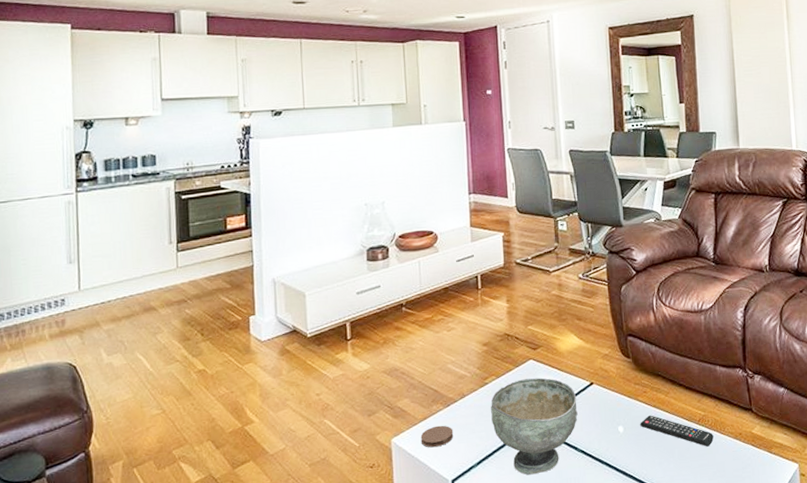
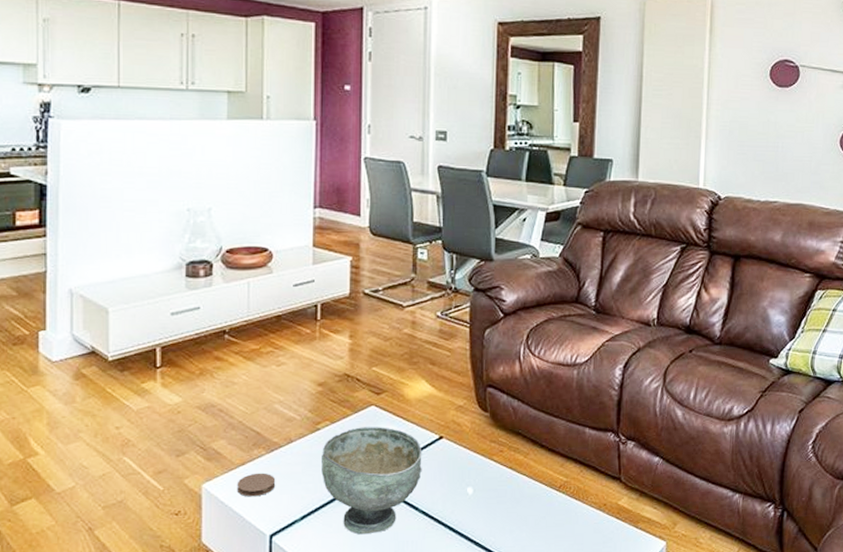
remote control: present [640,415,714,447] -> none [492,477,574,517]

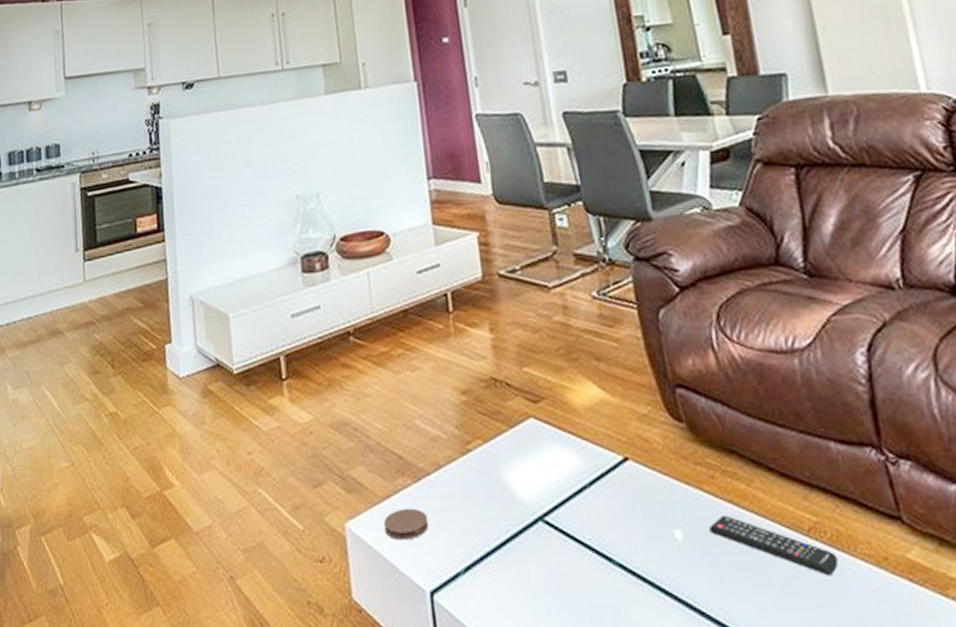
decorative bowl: present [321,427,422,535] -> none [478,445,609,595]
remote control: none [492,477,574,517] -> present [709,515,839,576]

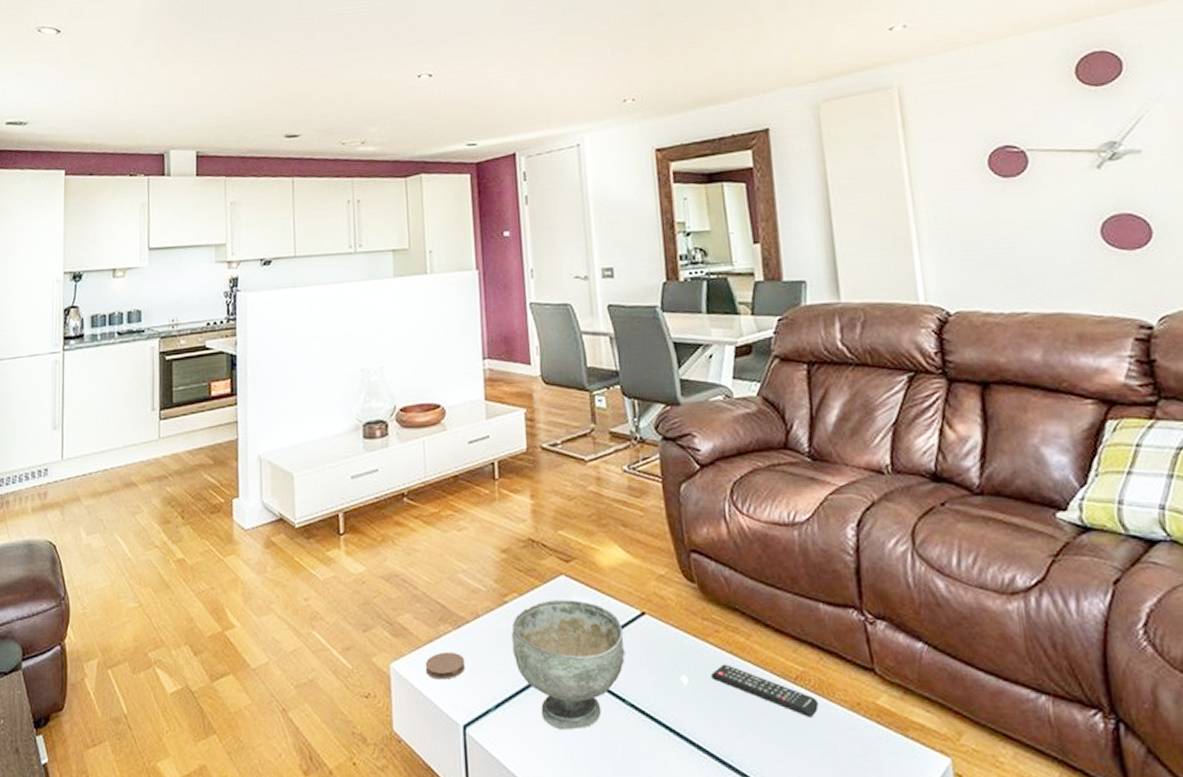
decorative bowl: none [478,445,609,595] -> present [511,600,625,730]

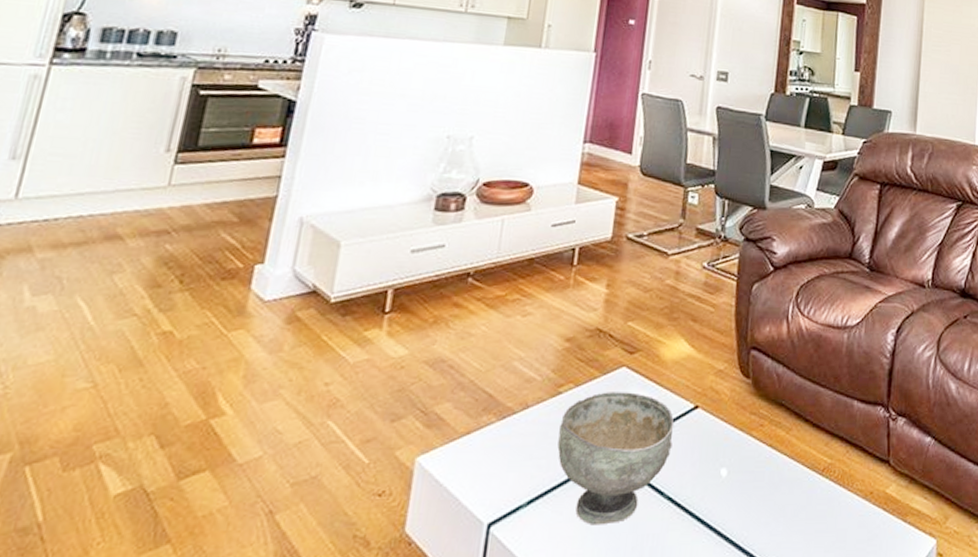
coaster: present [425,651,466,680] -> none [456,444,504,475]
remote control: present [711,664,819,718] -> none [749,457,838,507]

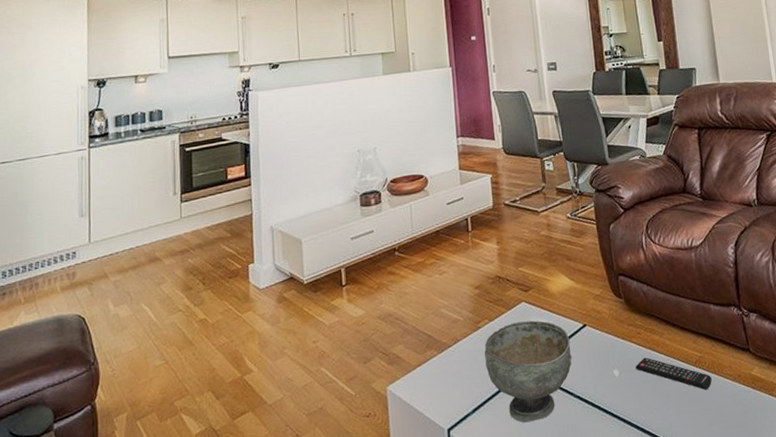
remote control: none [749,457,838,507] -> present [635,357,712,390]

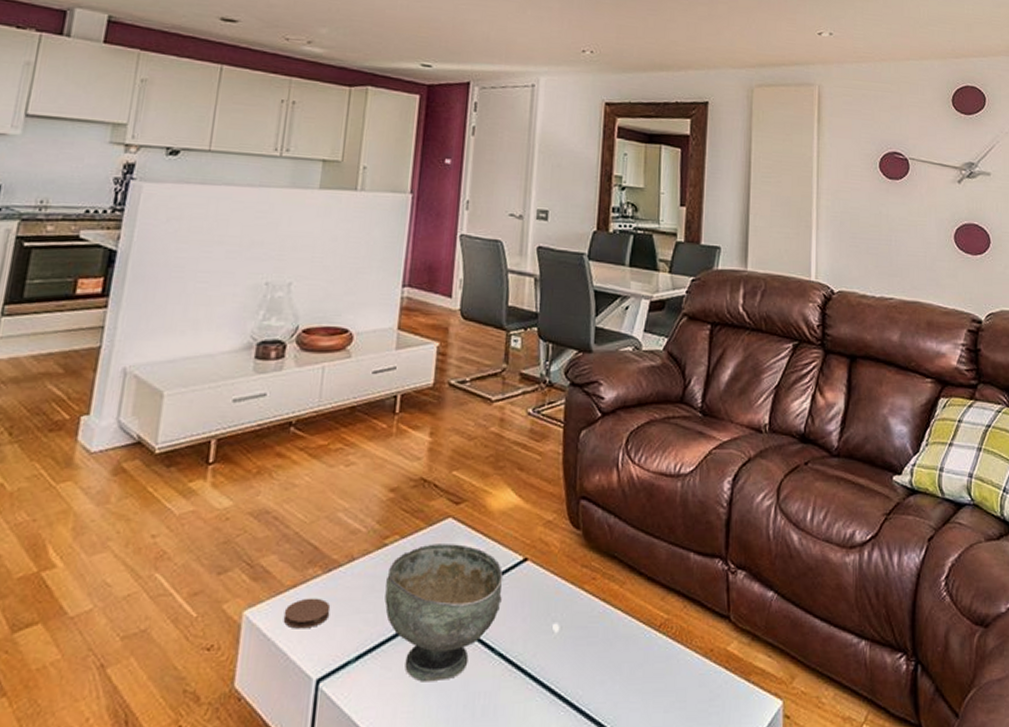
coaster: none [415,371,449,395] -> present [283,598,331,629]
remote control: present [635,357,712,390] -> none [582,612,676,665]

